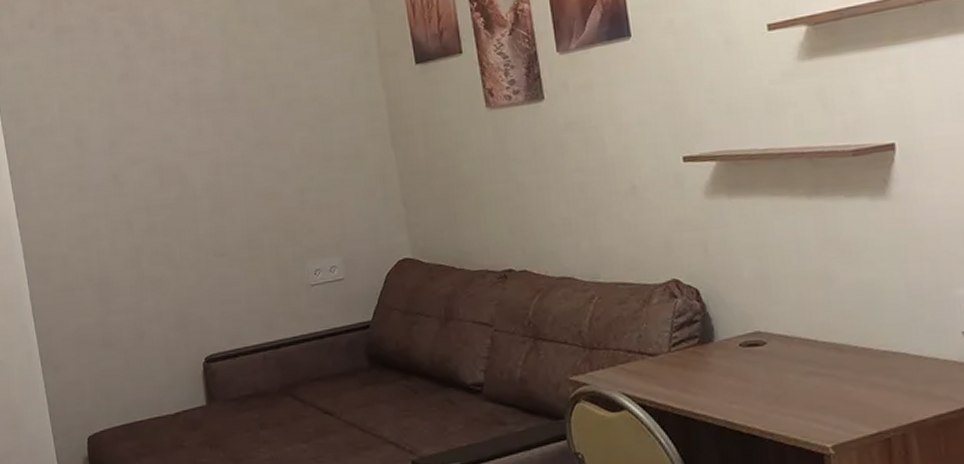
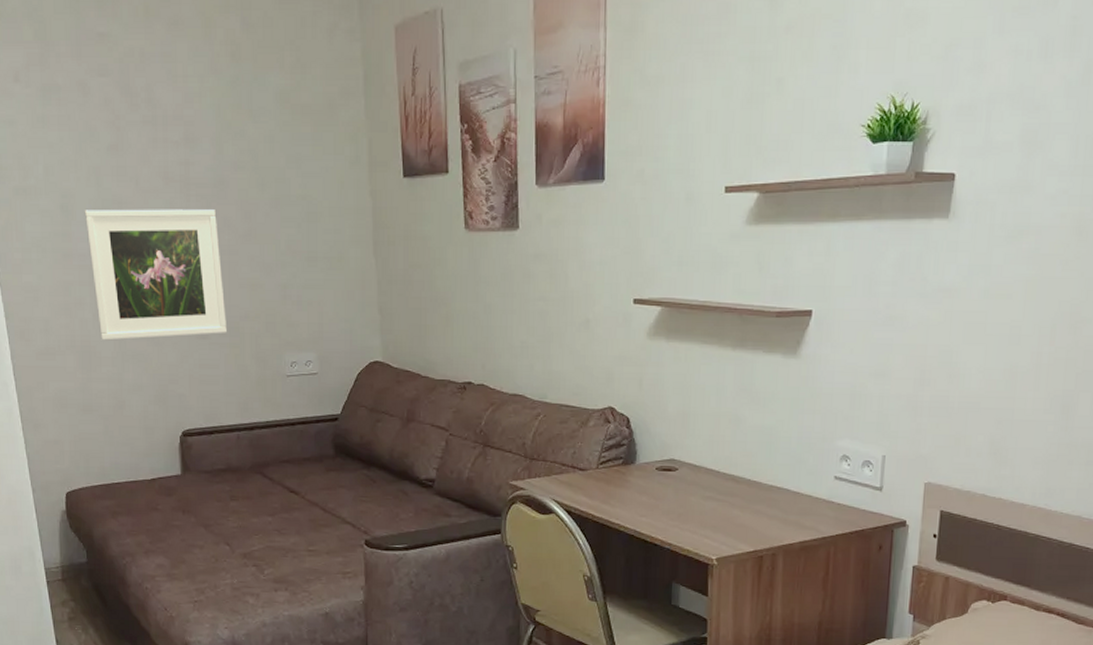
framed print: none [98,123,247,270] -> present [84,209,228,341]

